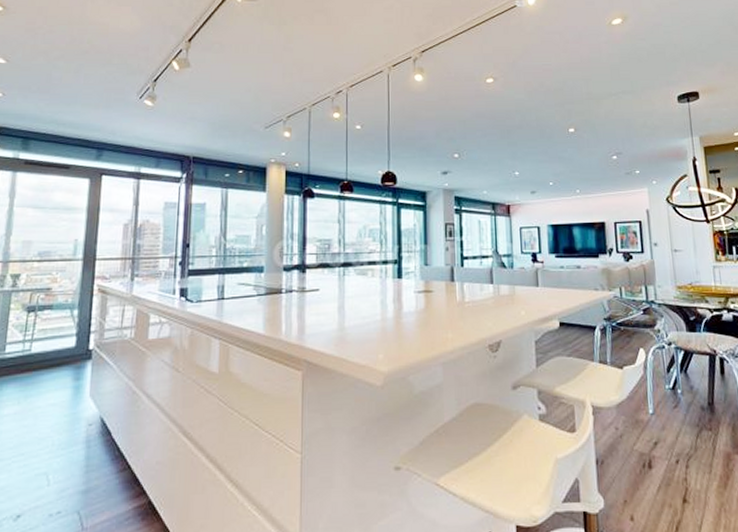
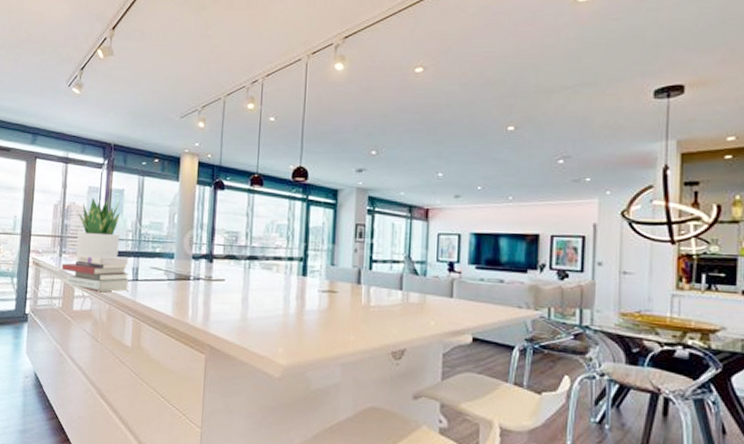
books: none [133,275,215,316] -> present [61,254,130,293]
planter: none [151,211,203,284] -> present [76,196,122,262]

